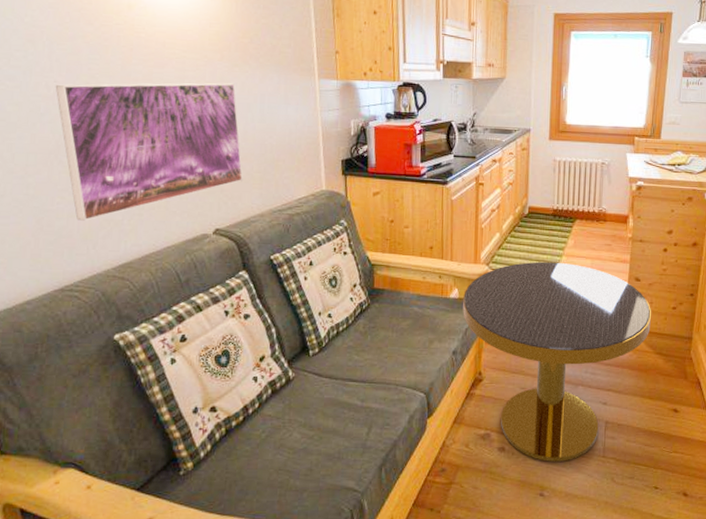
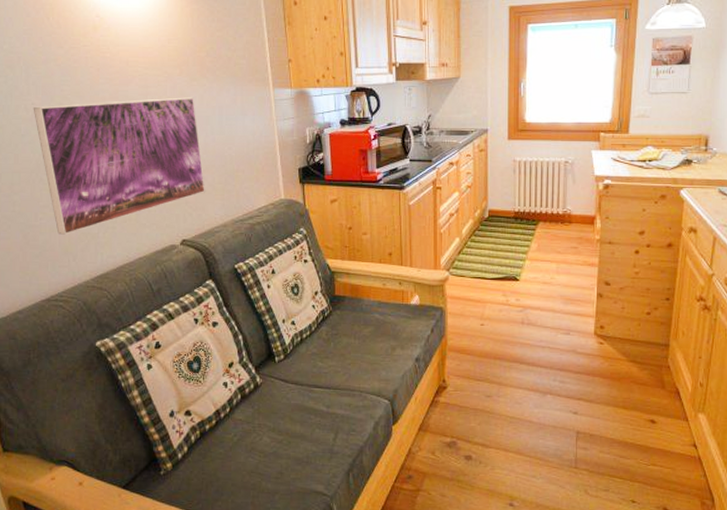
side table: present [463,261,651,462] -> none [424,266,623,472]

